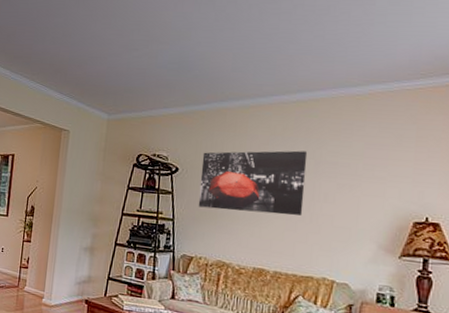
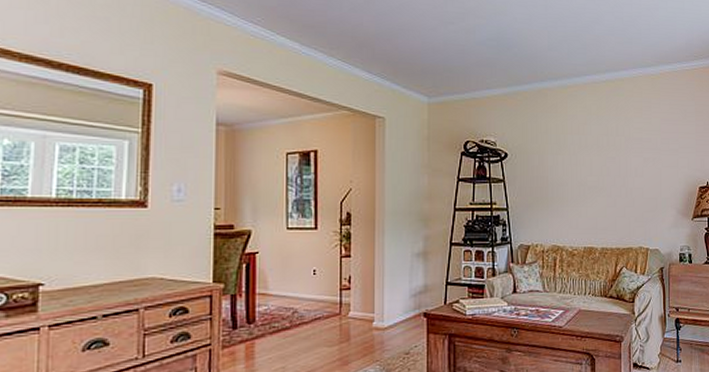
wall art: present [198,150,308,216] -> none [529,129,619,193]

